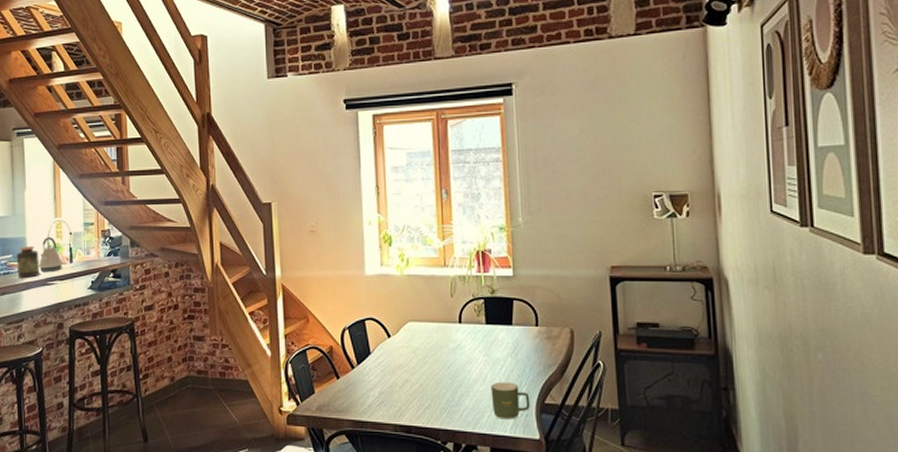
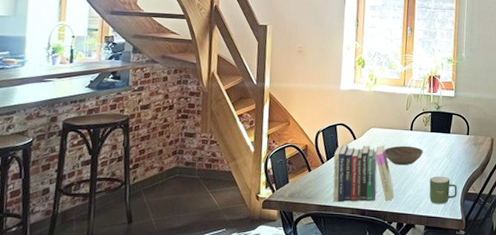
jar: present [16,245,40,278] -> none [12,44,38,74]
kettle: present [39,237,63,273] -> none [37,38,63,71]
books: none [366,343,445,417] -> present [333,144,394,202]
bowl: none [428,343,478,369] -> present [384,145,423,166]

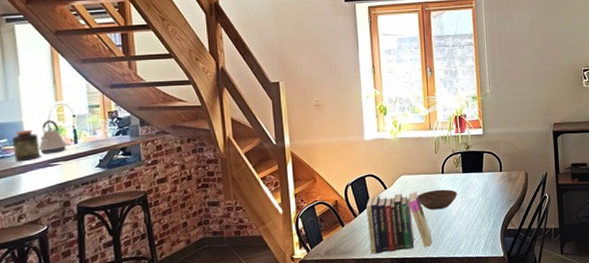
jar: none [12,44,38,74] -> present [12,129,41,161]
kettle: none [37,38,63,71] -> present [39,120,67,155]
mug: present [429,176,458,205] -> none [467,215,496,245]

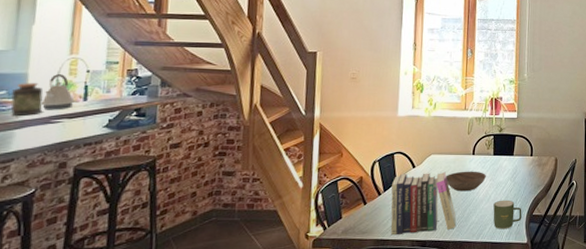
mug: none [467,215,496,245] -> present [493,200,522,230]

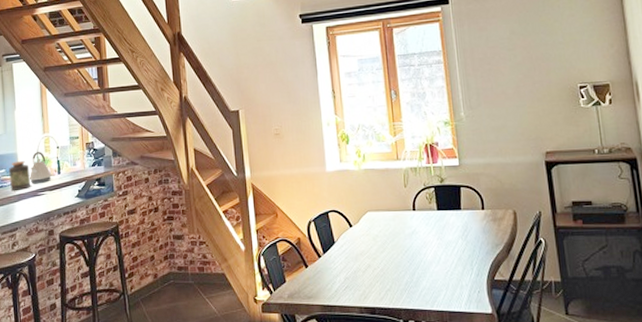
books: present [390,171,456,235] -> none [331,230,405,300]
bowl: present [445,171,486,192] -> none [386,229,432,253]
mug: present [493,200,522,230] -> none [445,262,482,297]

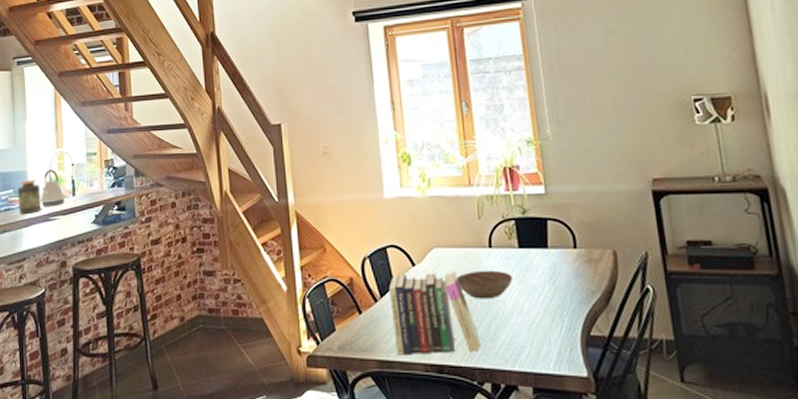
books: none [331,230,405,300] -> present [389,271,480,355]
bowl: none [386,229,432,253] -> present [456,270,513,299]

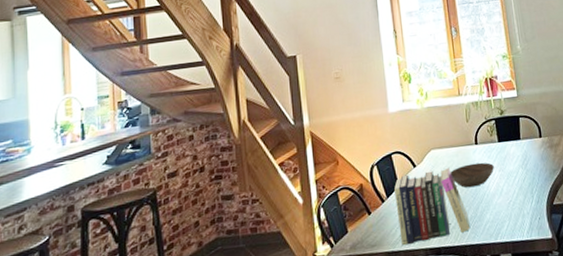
jar: present [17,179,42,214] -> none [17,127,46,164]
kettle: present [41,170,66,208] -> none [45,116,74,155]

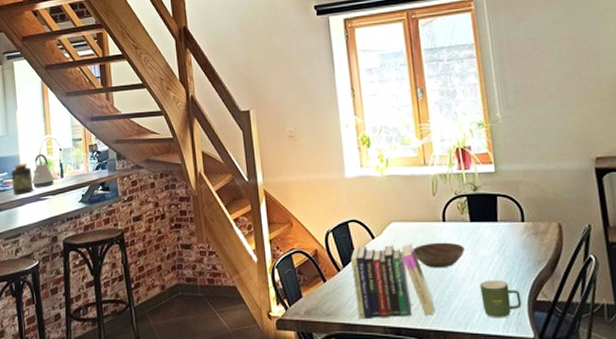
jar: none [17,127,46,164] -> present [11,163,34,194]
kettle: none [45,116,74,155] -> present [32,154,55,188]
mug: none [507,190,542,226] -> present [480,279,522,318]

